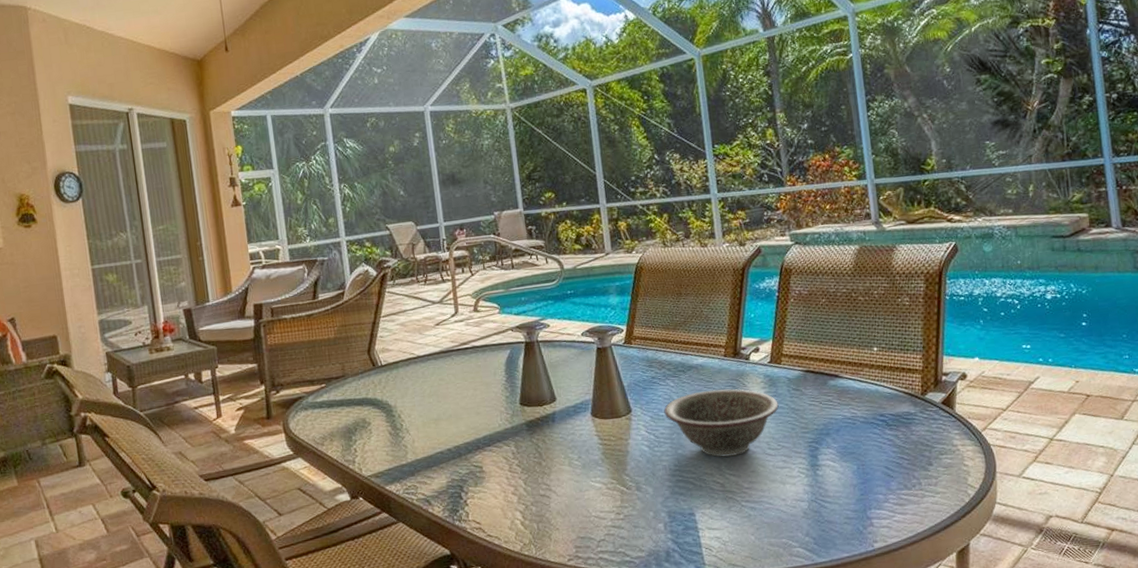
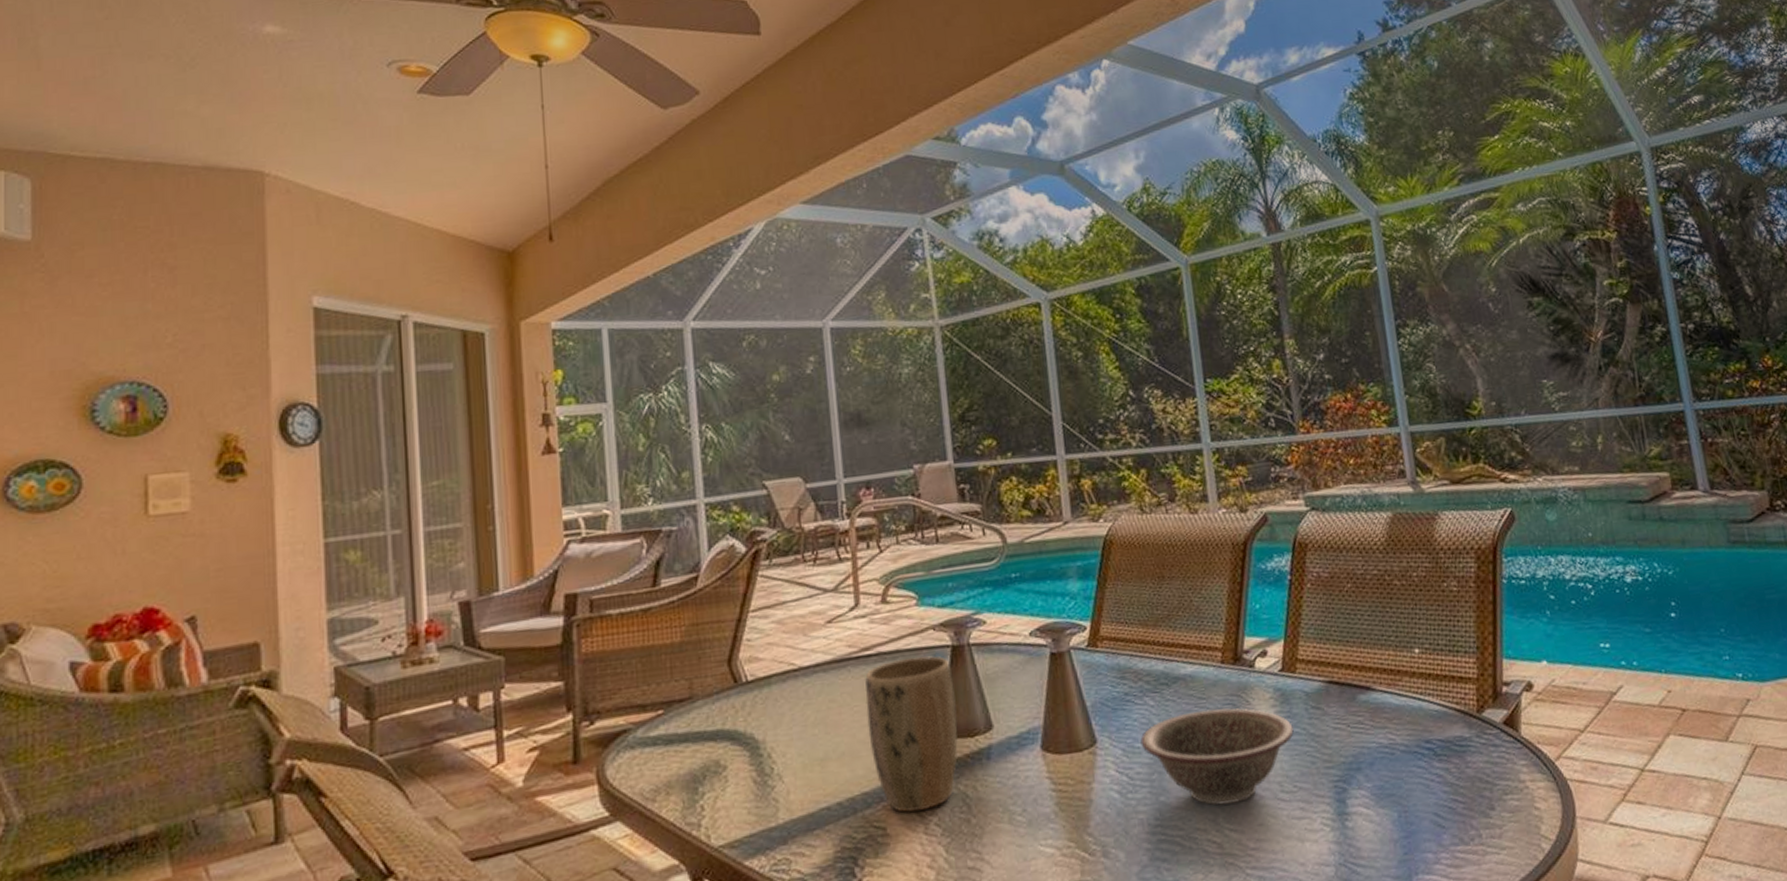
plant pot: none [464,349,531,457] -> present [865,656,958,813]

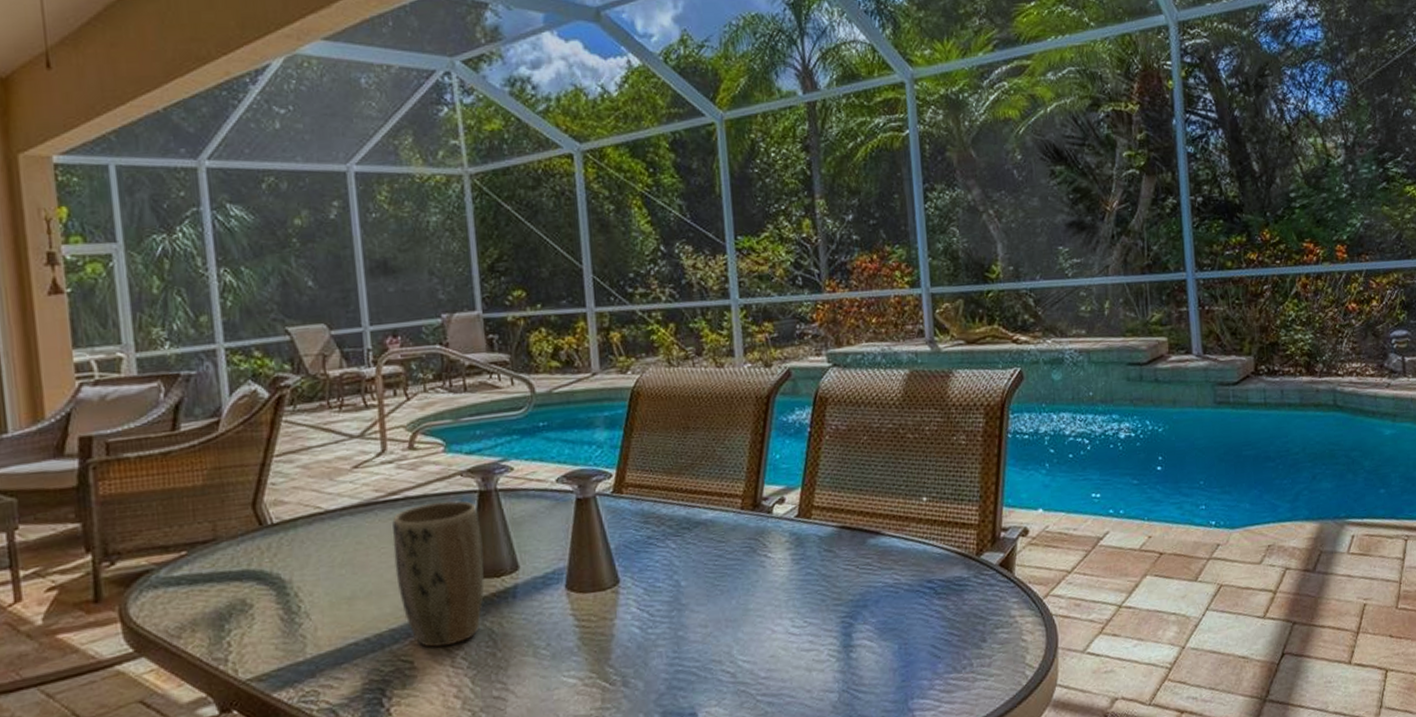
decorative bowl: present [1140,708,1294,805] -> none [661,550,807,639]

